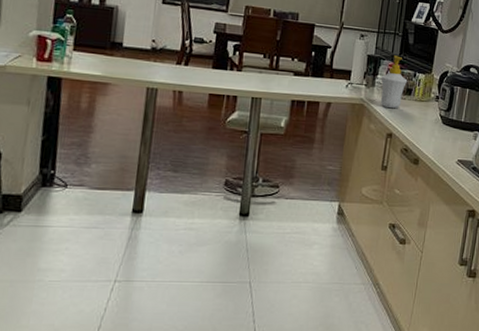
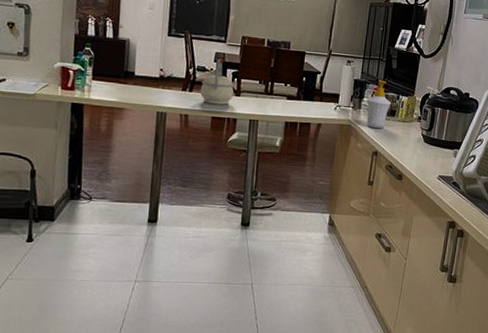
kettle: none [196,28,235,81] -> present [200,57,234,105]

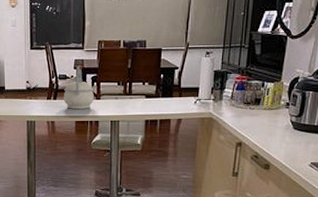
soap bottle: present [366,79,392,129] -> none [228,68,256,119]

